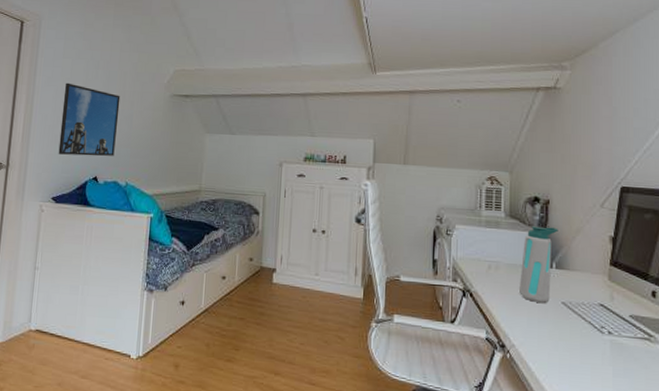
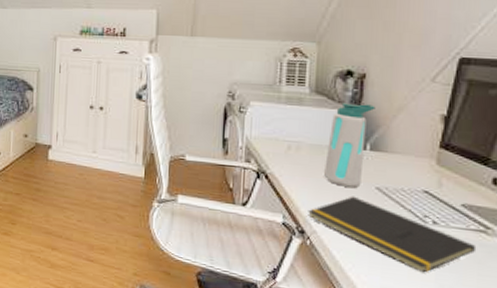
notepad: none [507,310,643,380] -> present [308,196,477,273]

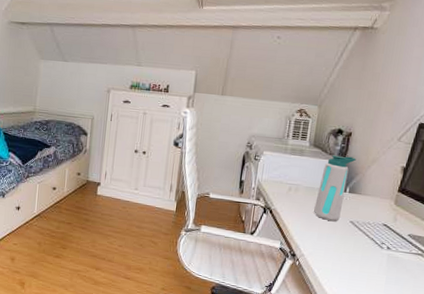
notepad: present [308,196,477,273] -> none [299,227,415,286]

